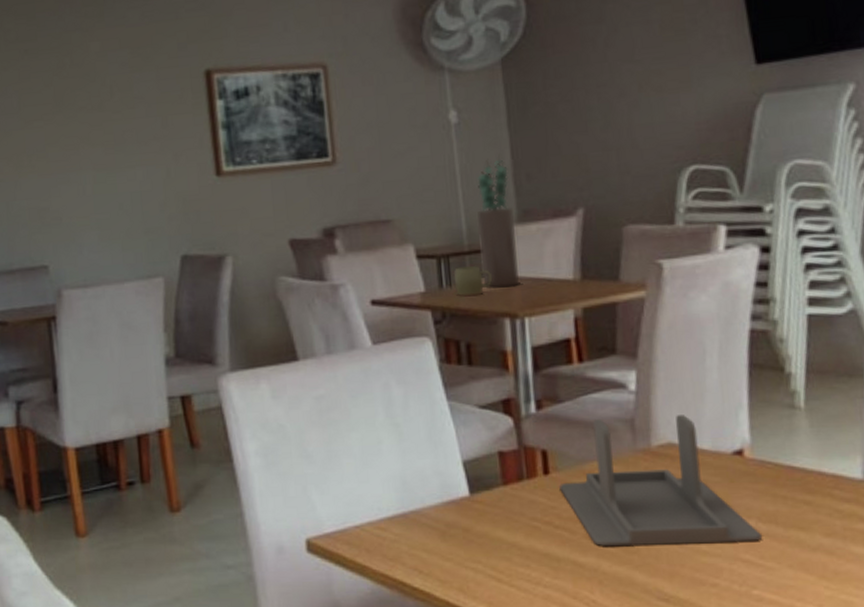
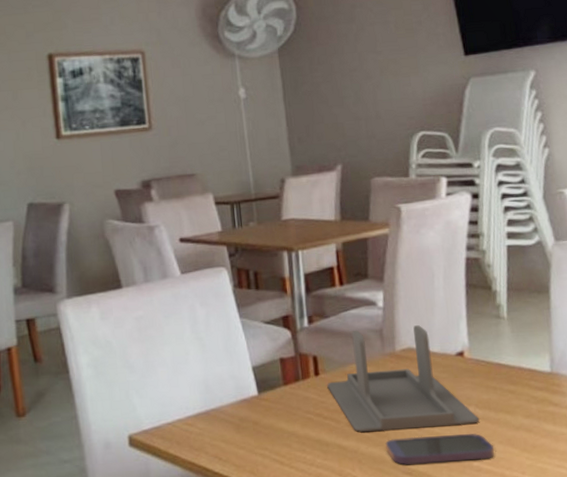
mug: present [454,266,492,297] -> none [244,210,273,235]
vase: present [477,155,520,290] -> none [261,123,295,229]
mobile phone: none [635,553,781,590] -> present [385,433,494,465]

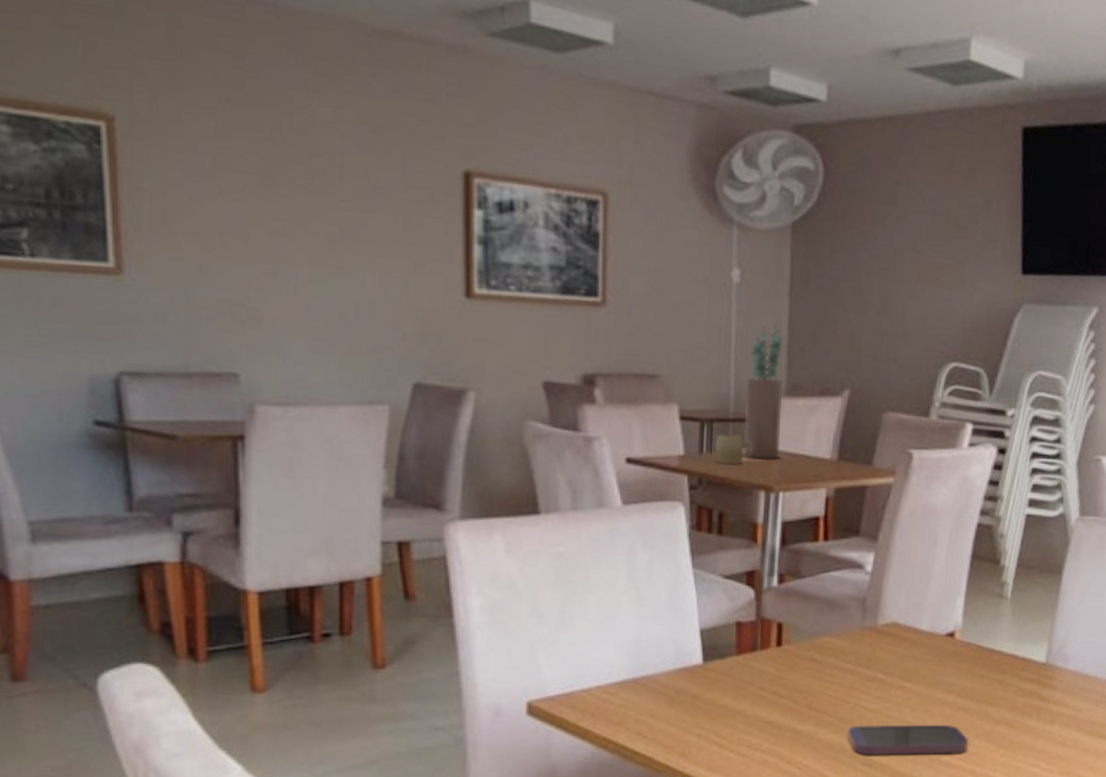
mug: none [244,210,273,235] -> present [715,434,753,465]
vase: none [261,123,295,229] -> present [744,323,783,460]
napkin holder: present [327,325,480,432] -> none [789,597,959,716]

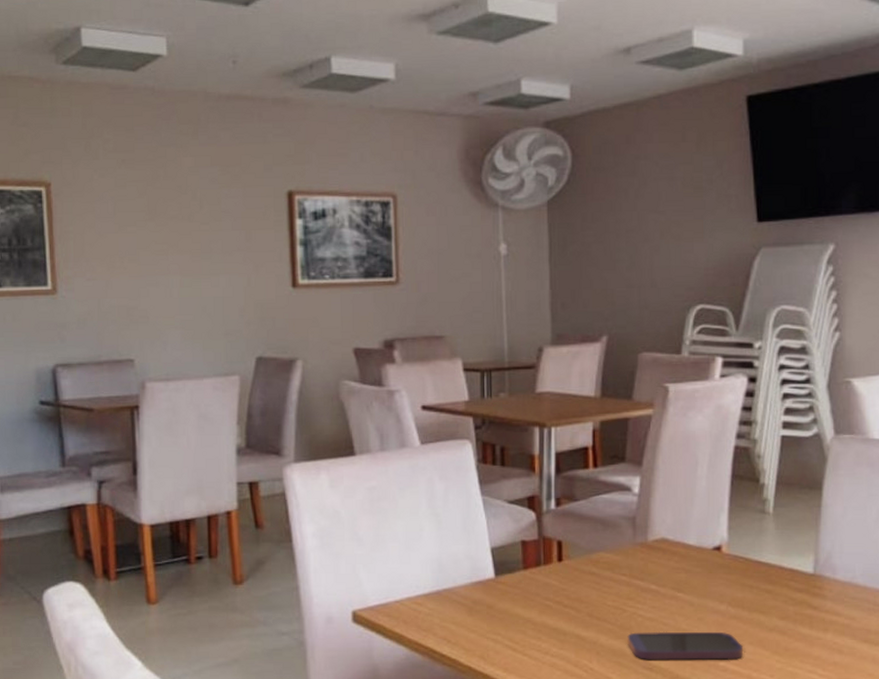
mug: present [715,434,753,465] -> none [495,381,526,407]
vase: present [744,323,783,460] -> none [517,285,550,402]

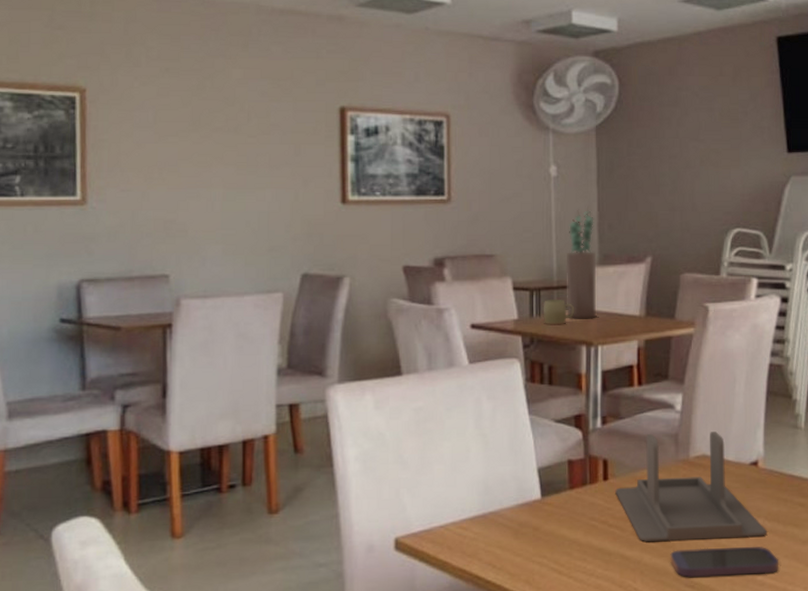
mug: none [495,381,526,407] -> present [544,300,574,325]
vase: none [517,285,550,402] -> present [566,207,597,321]
napkin holder: none [570,515,731,624] -> present [615,432,768,542]

